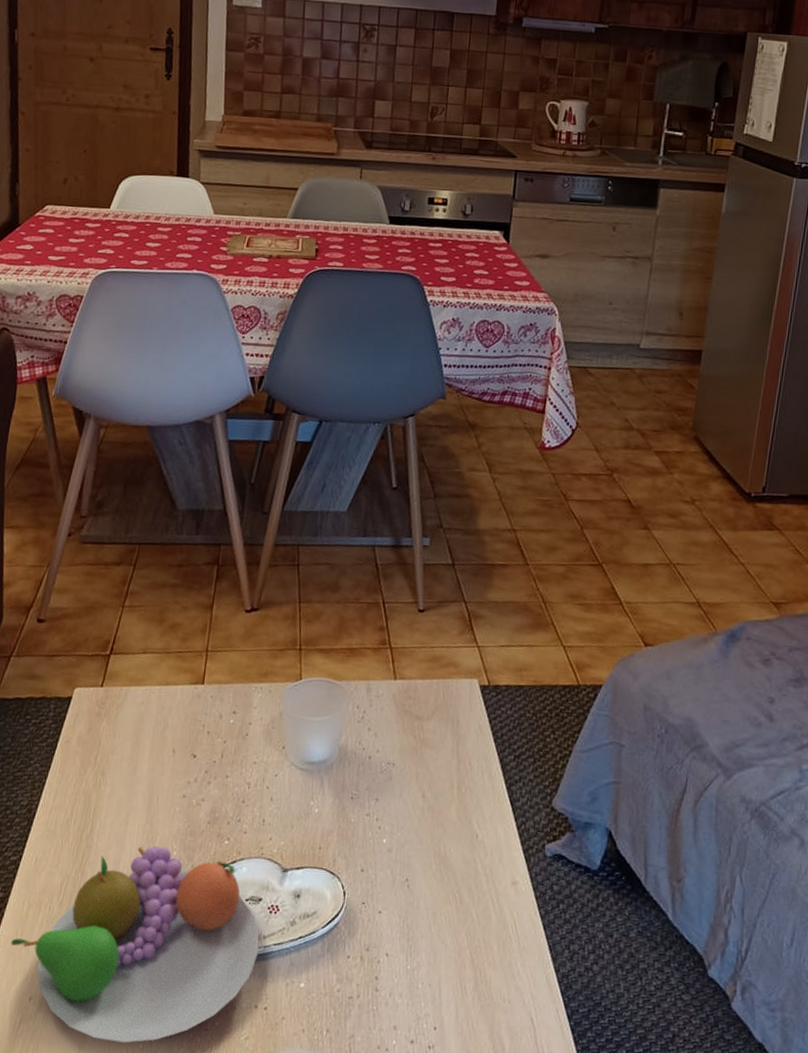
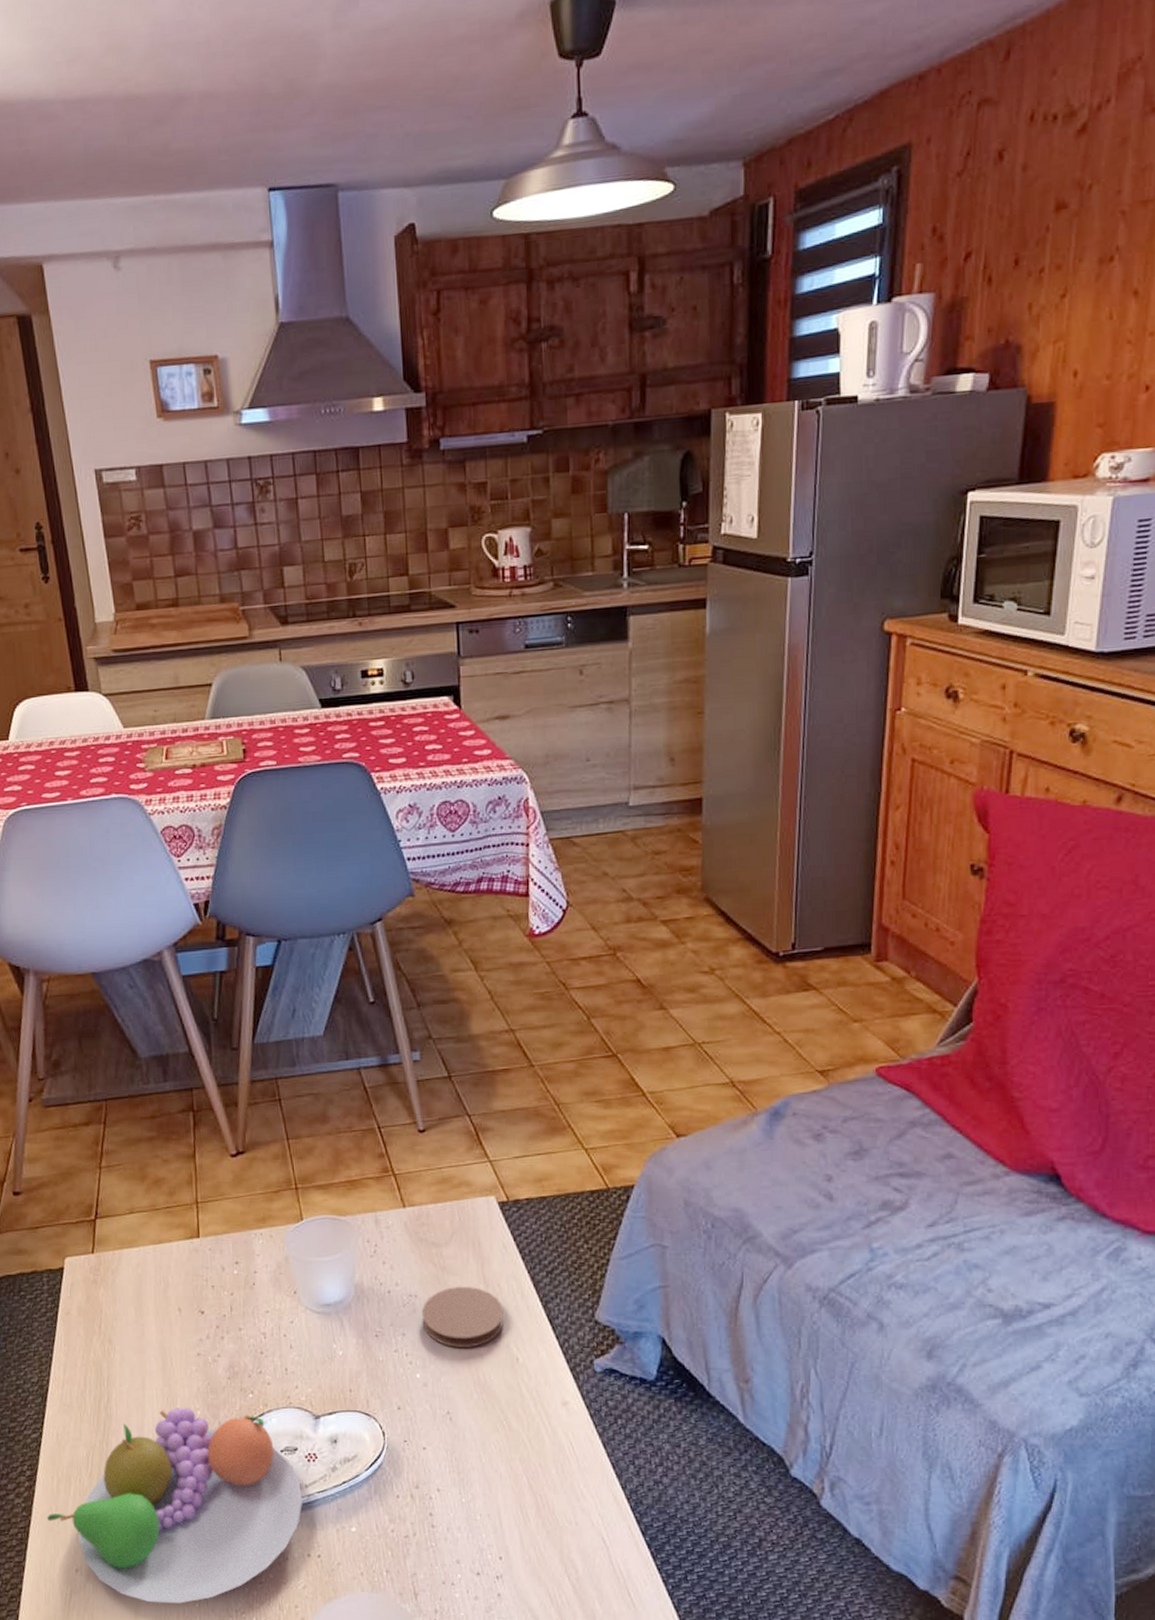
coaster: none [395,760,472,820] -> present [421,1287,505,1348]

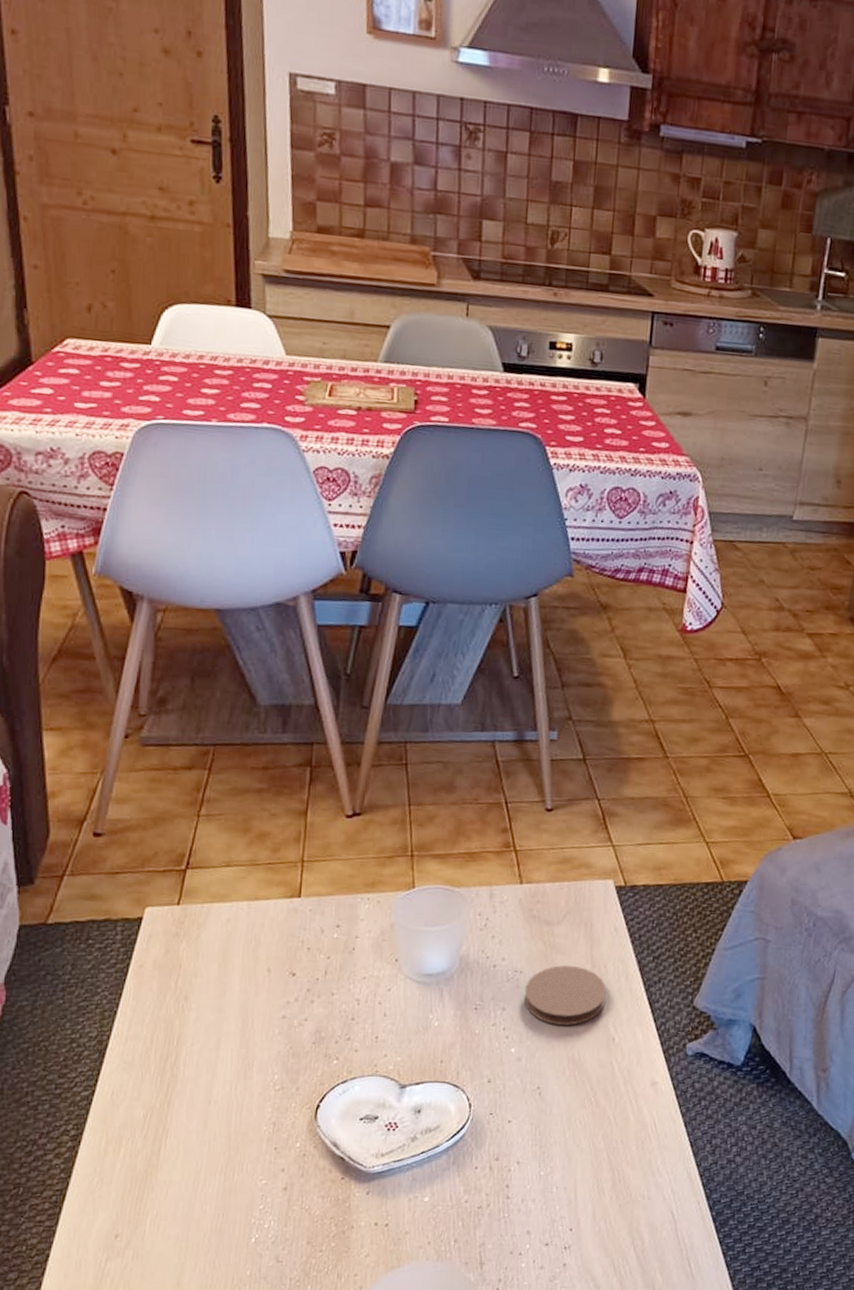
fruit bowl: present [47,1408,302,1604] -> none [89,1070,377,1272]

